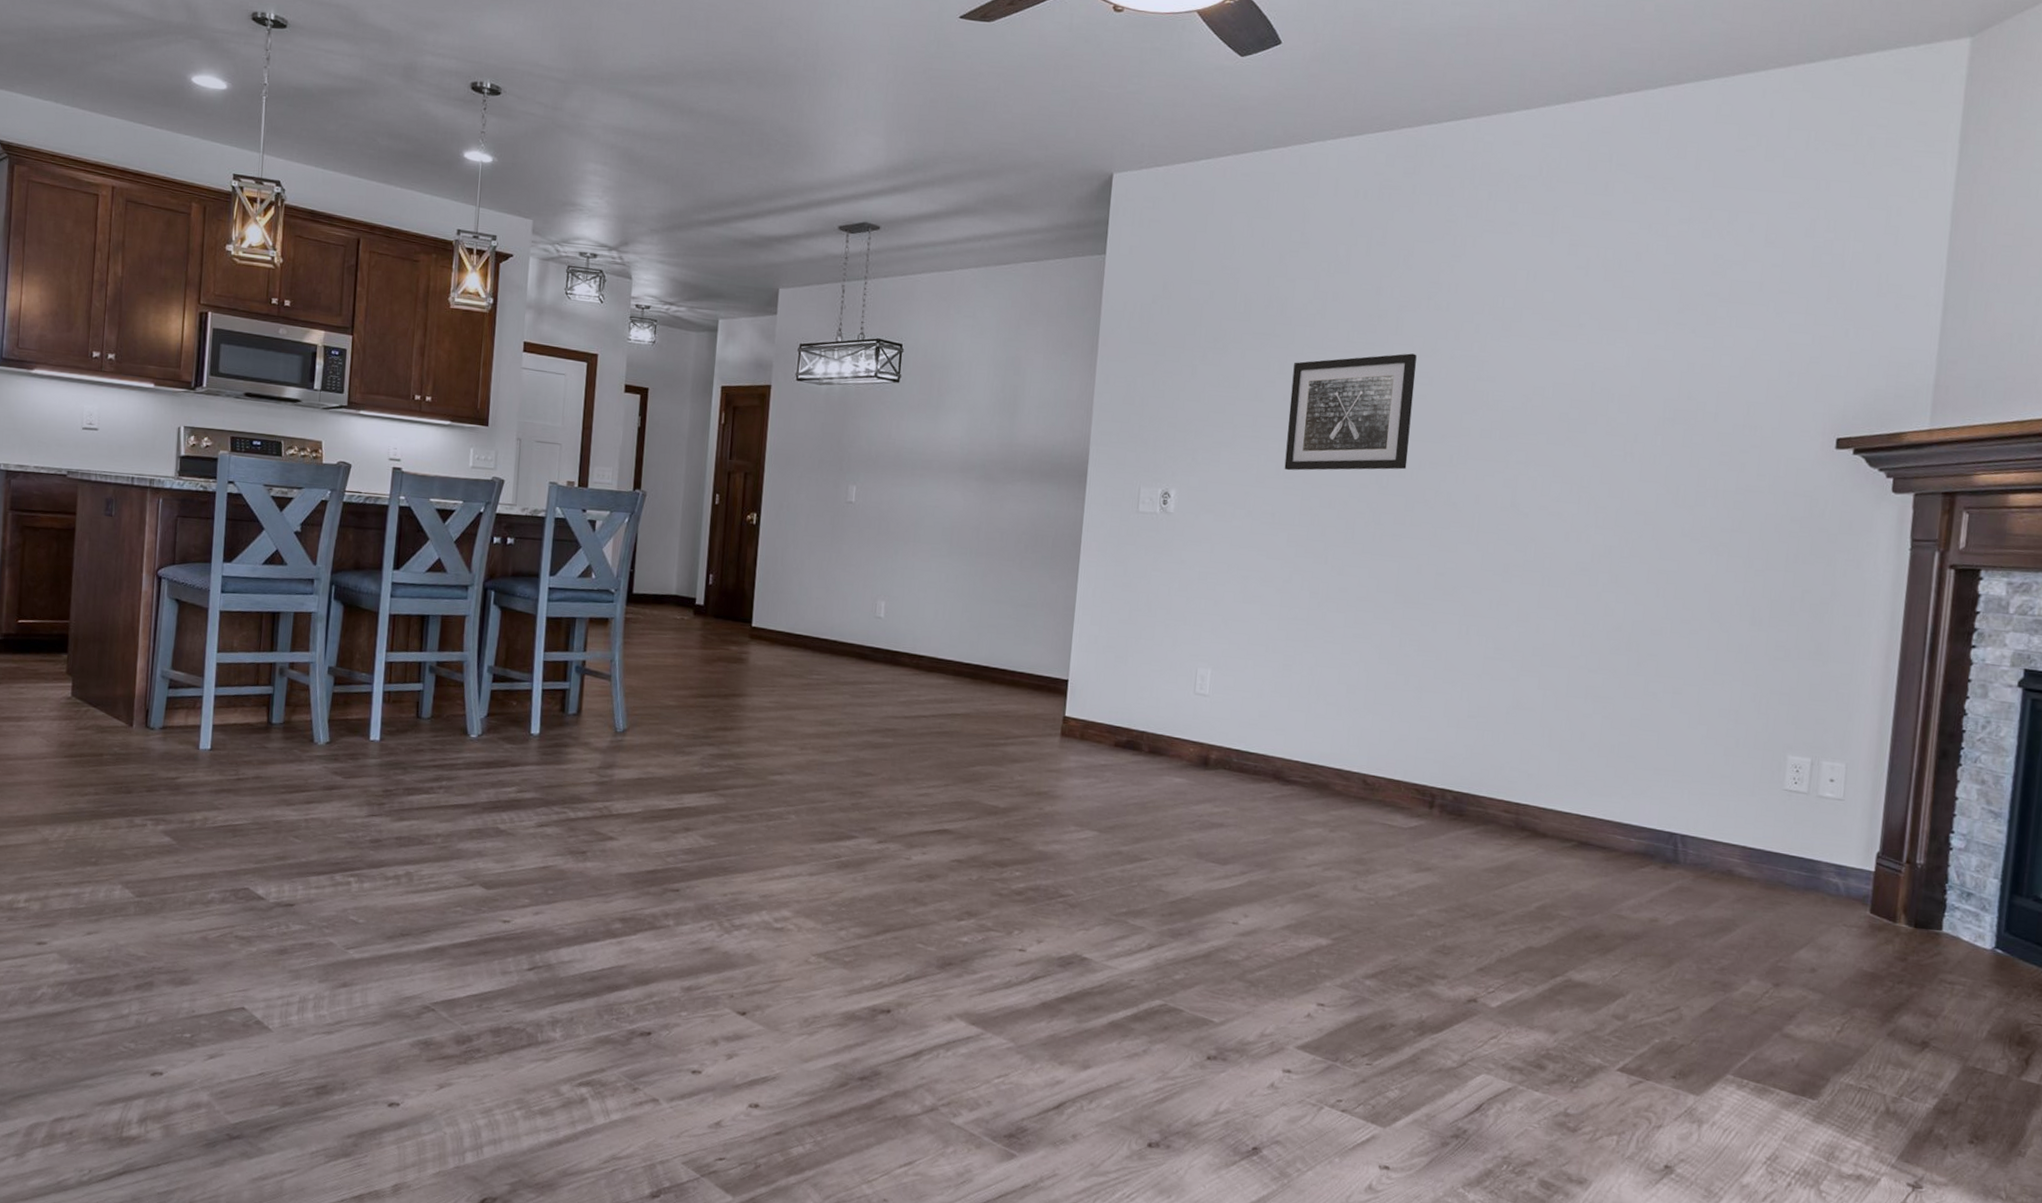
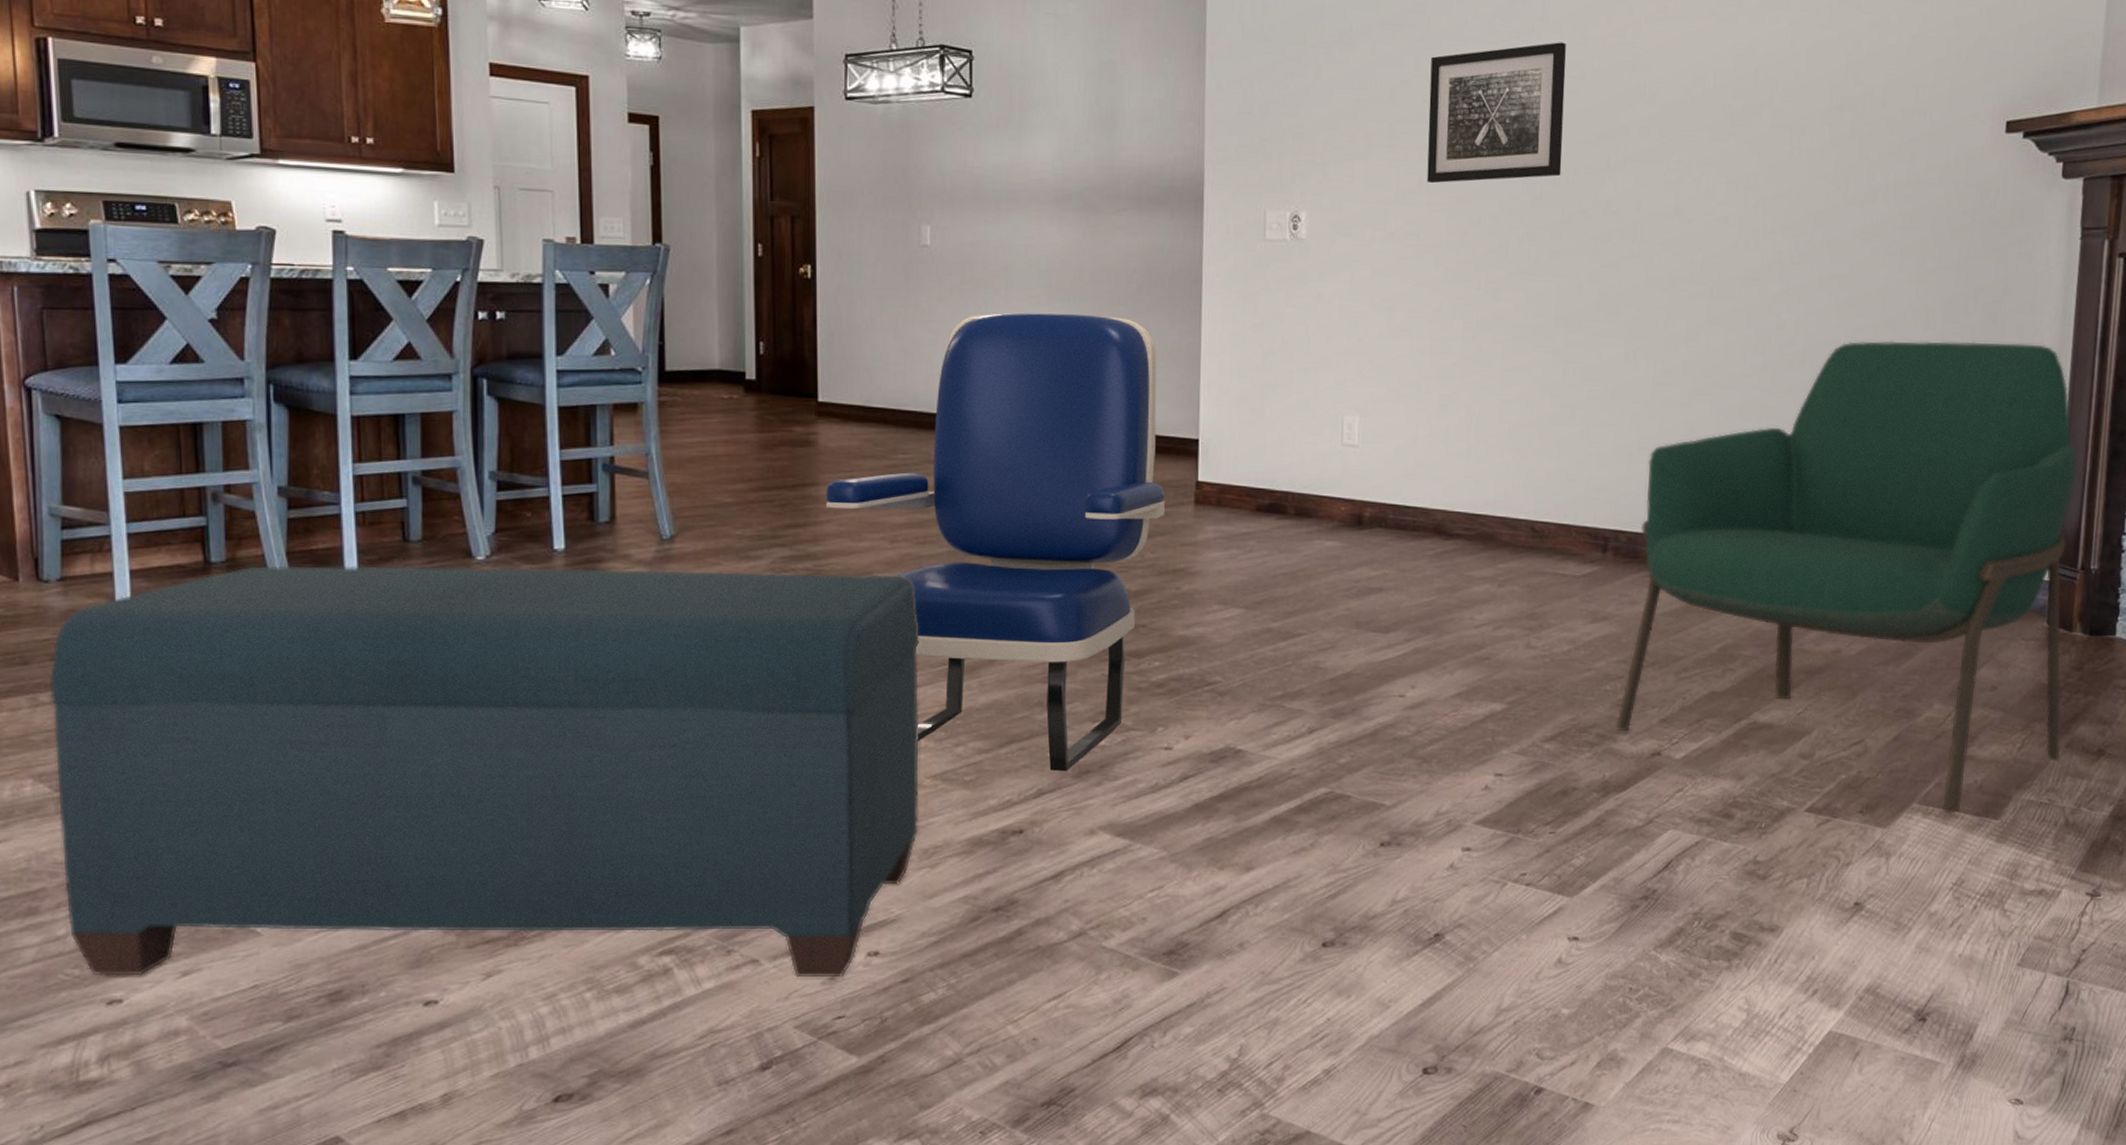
bench: none [132,728,818,1123] -> present [50,565,919,978]
armchair: none [750,562,1037,962] -> present [825,312,1166,772]
armchair: none [1434,631,1904,1089] -> present [1615,341,2077,814]

